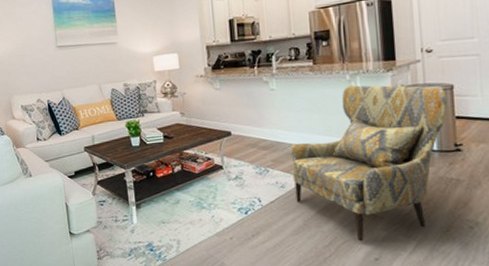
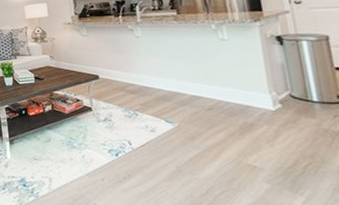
armchair: present [290,85,448,242] -> none [158,34,325,193]

